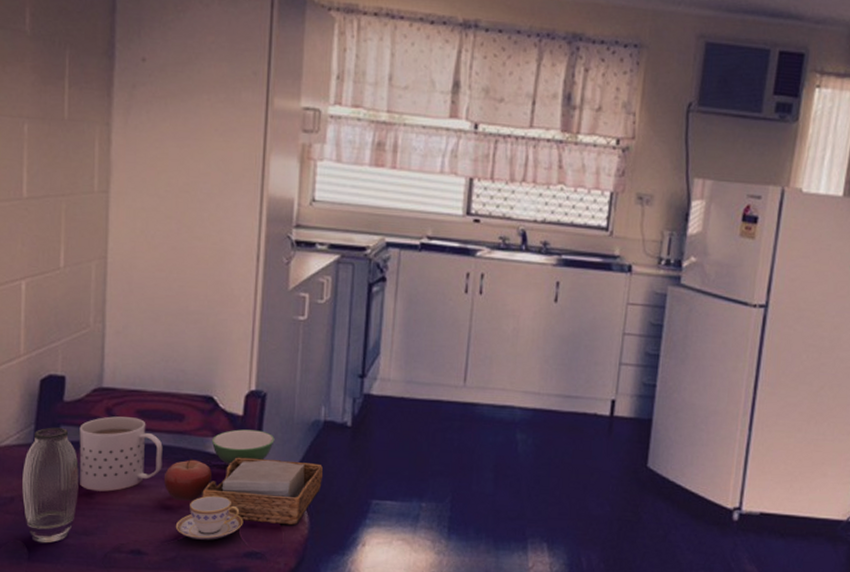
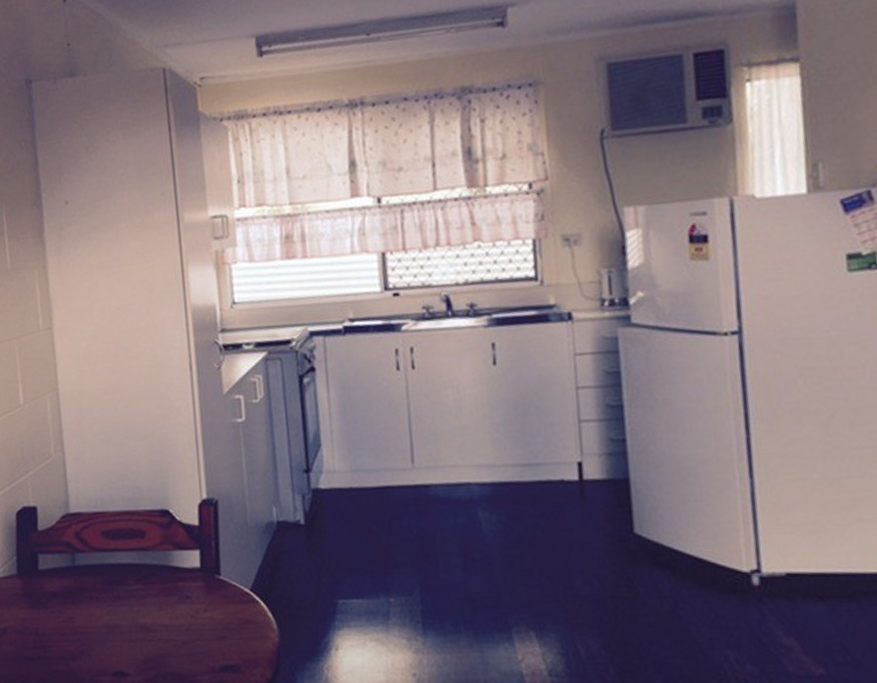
vase: present [22,427,79,543] -> none [11,556,62,671]
mug: present [79,416,163,492] -> none [54,539,132,616]
fruit: present [163,458,213,501] -> none [134,574,180,618]
teacup: present [175,495,244,541] -> none [151,609,215,657]
napkin holder: present [202,457,323,526] -> none [171,566,285,634]
bowl: present [211,429,275,466] -> none [173,538,233,579]

